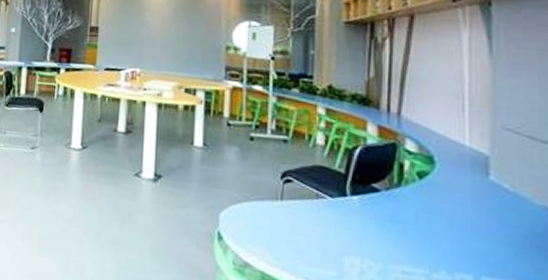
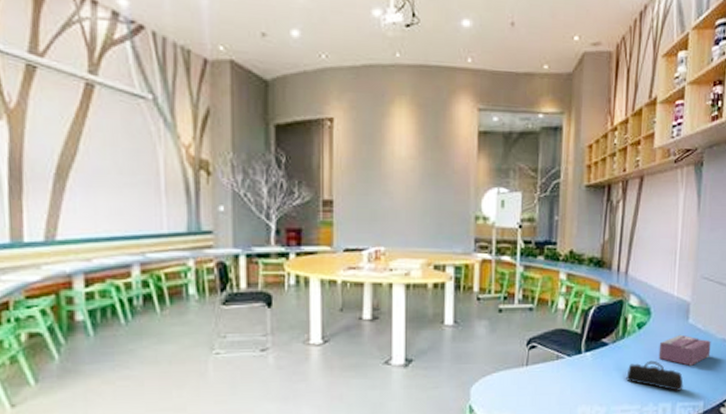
pencil case: none [406,217,489,263] -> present [626,360,684,391]
tissue box: none [449,192,527,233] -> present [658,334,711,366]

